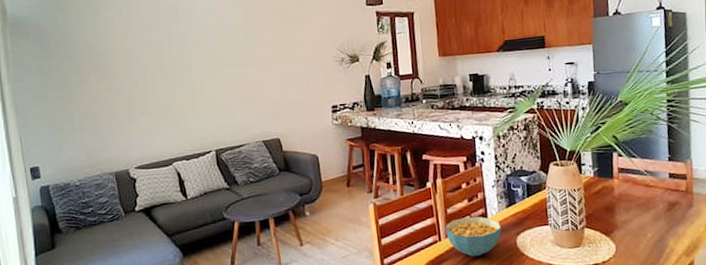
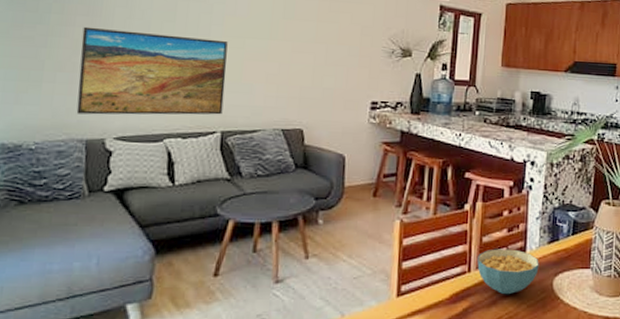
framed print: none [96,74,214,153] -> present [76,26,228,115]

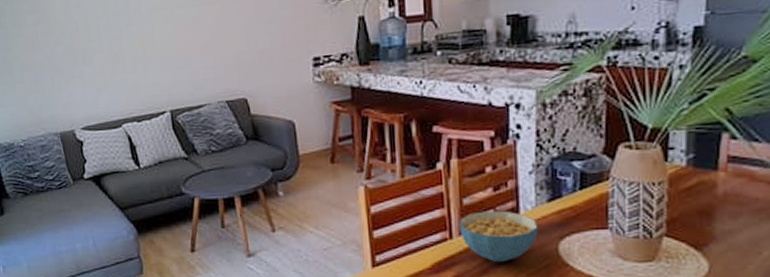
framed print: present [76,26,228,115] -> none [33,15,168,109]

